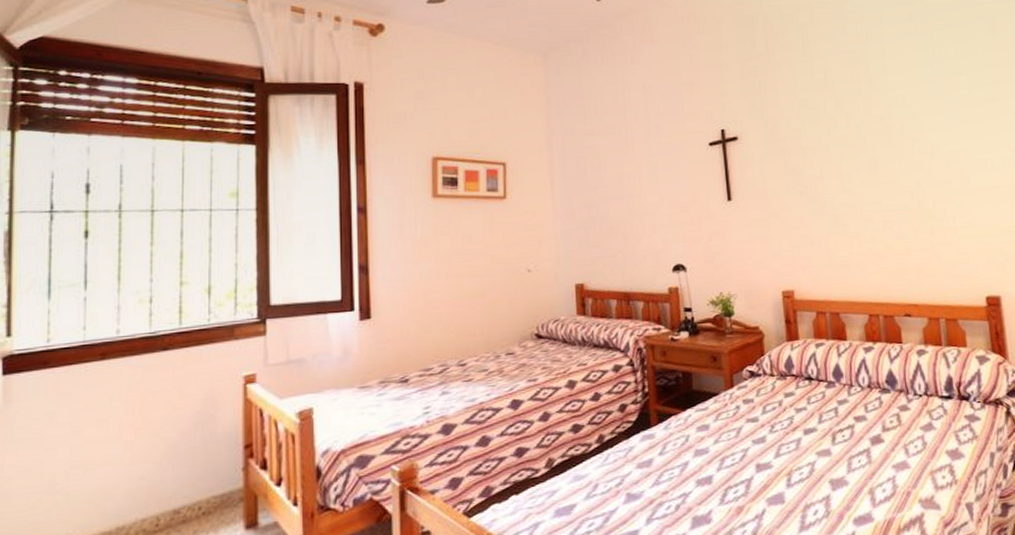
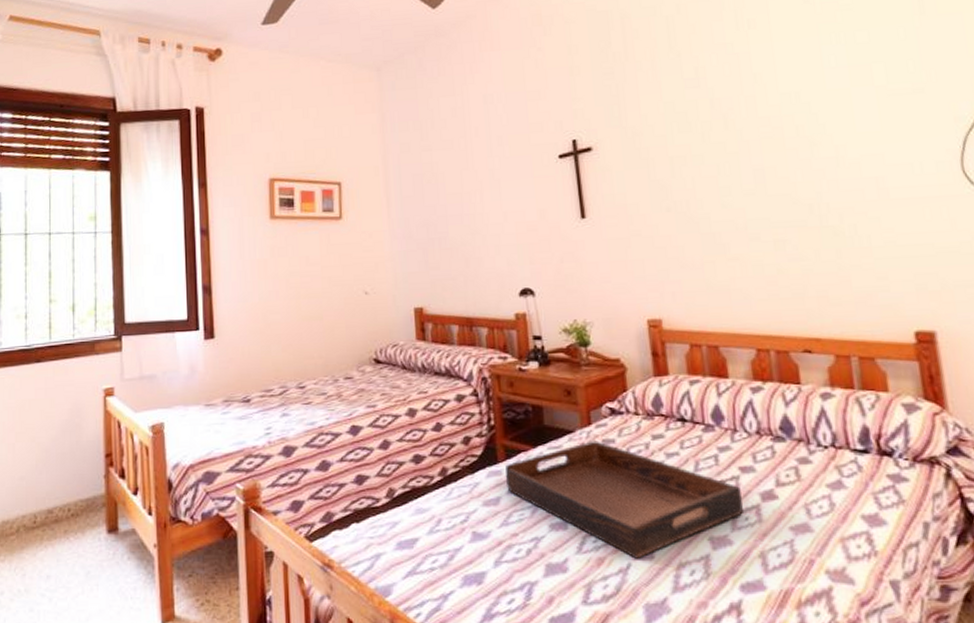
serving tray: none [657,401,857,505] -> present [505,441,743,559]

